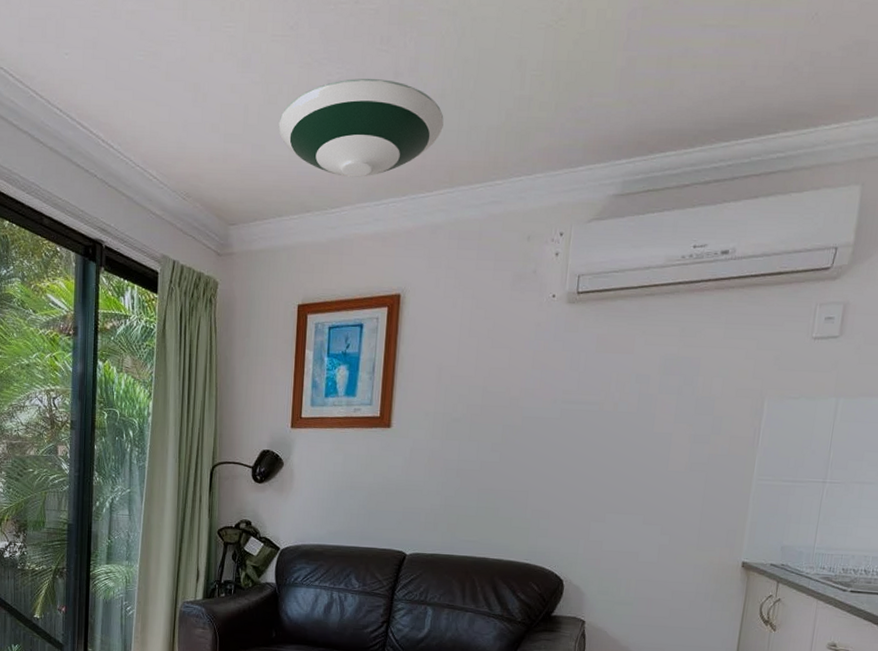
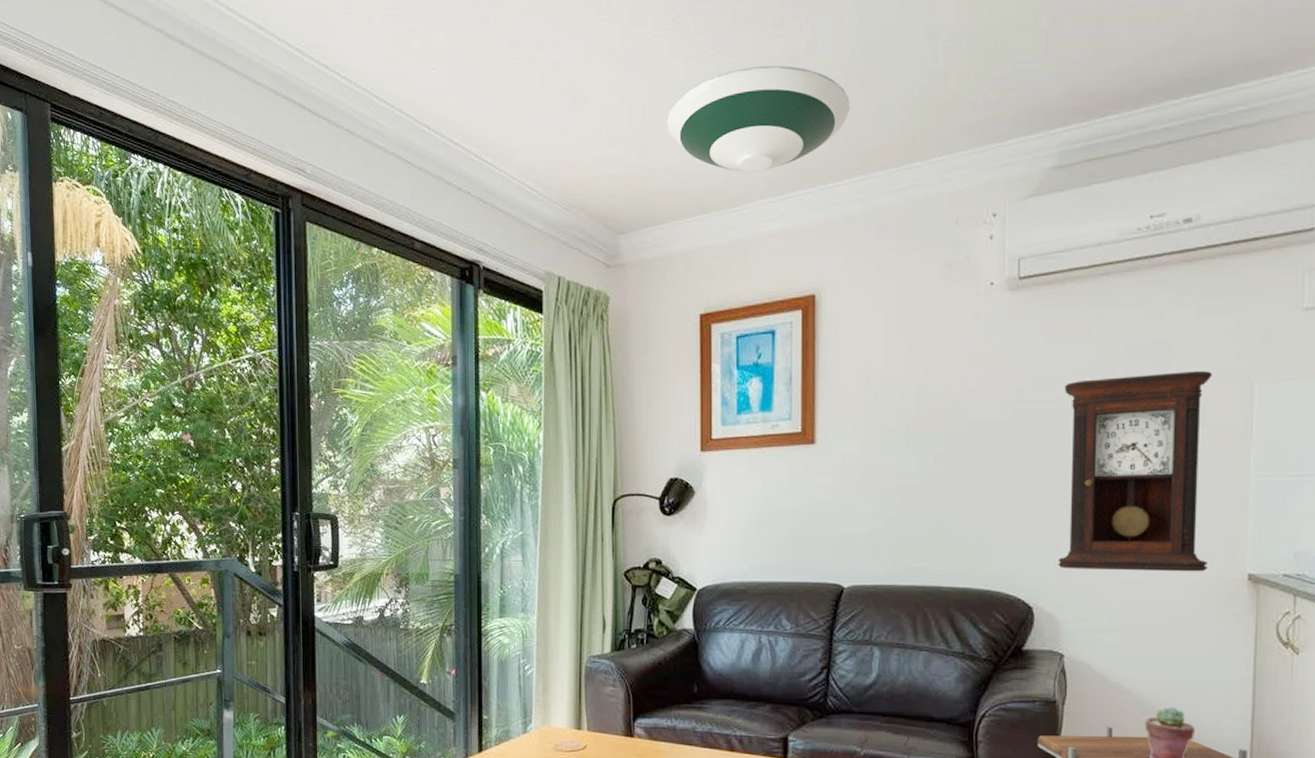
pendulum clock: none [587,385,731,558] -> present [1058,371,1212,572]

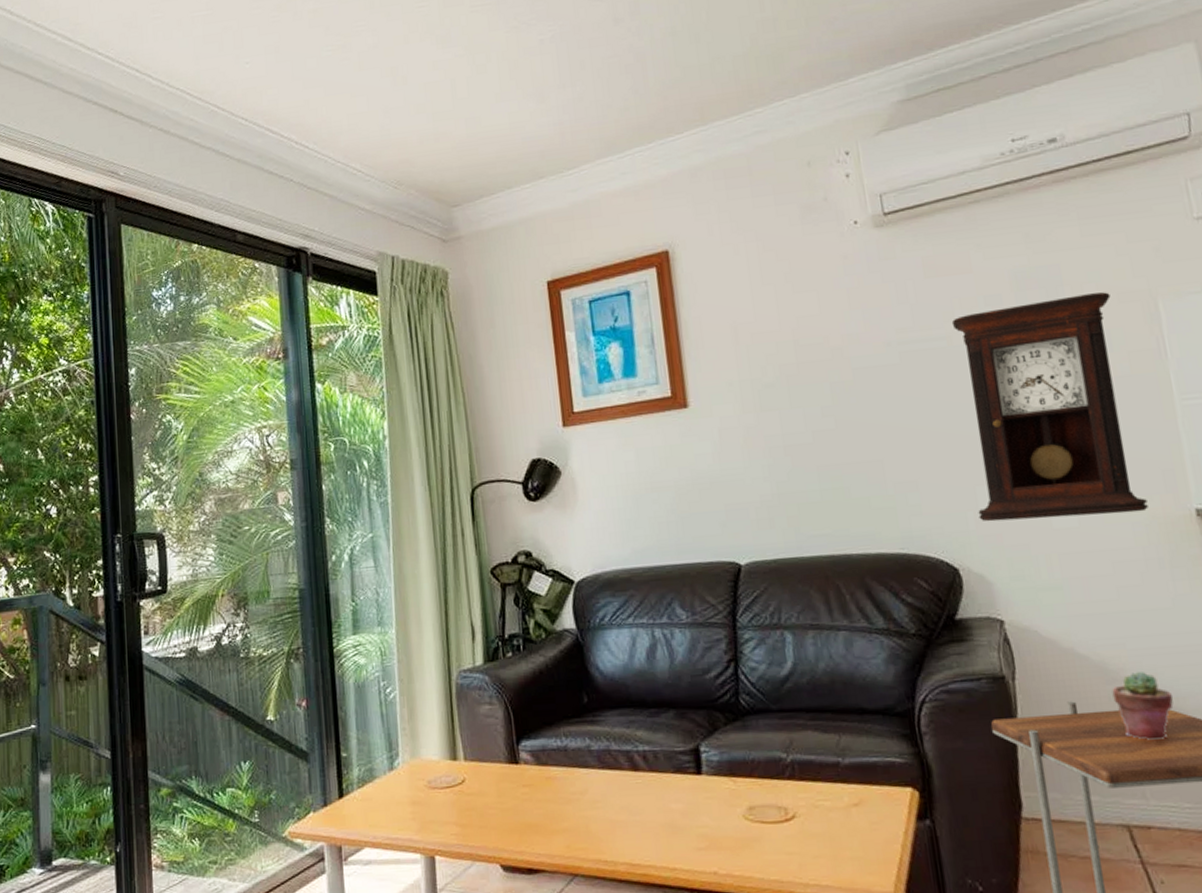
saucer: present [666,65,850,172] -> none [491,28,681,134]

